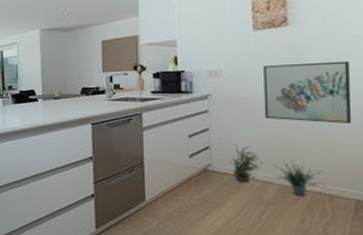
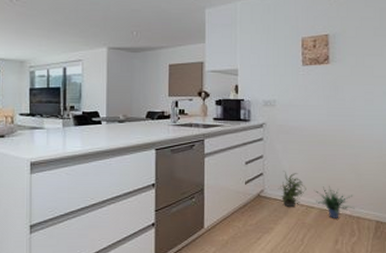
wall art: present [263,60,352,124] -> none [309,98,375,154]

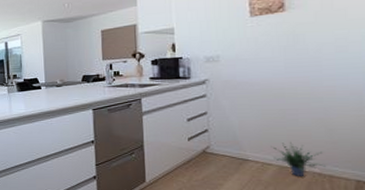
potted plant: present [278,171,306,207] -> none [226,127,261,163]

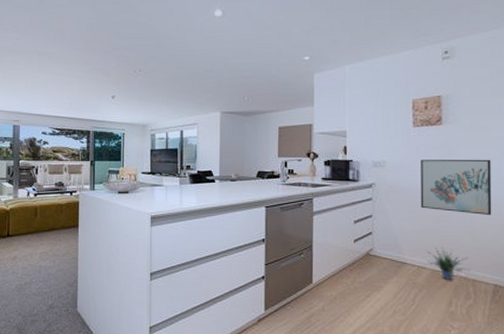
wall art: none [261,44,351,107] -> present [420,159,492,216]

